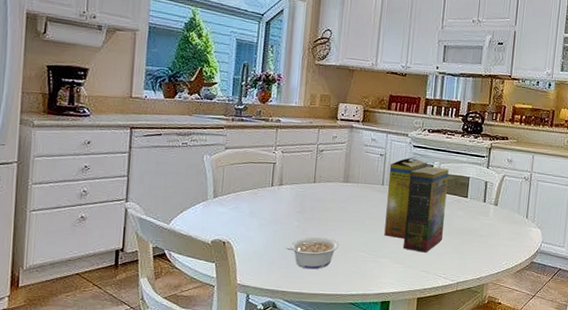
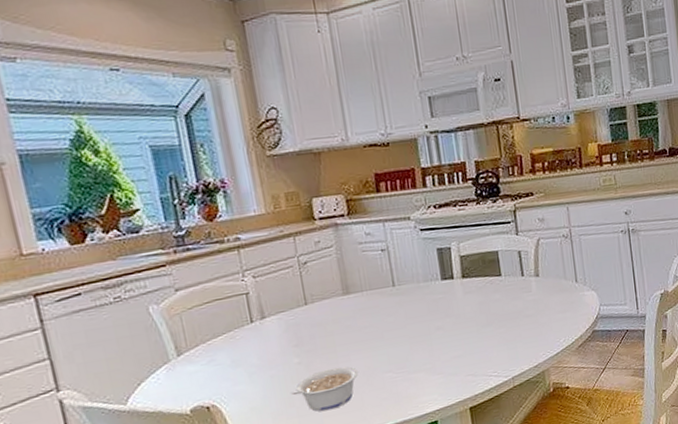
cereal box: present [384,156,449,253] -> none [396,241,483,356]

